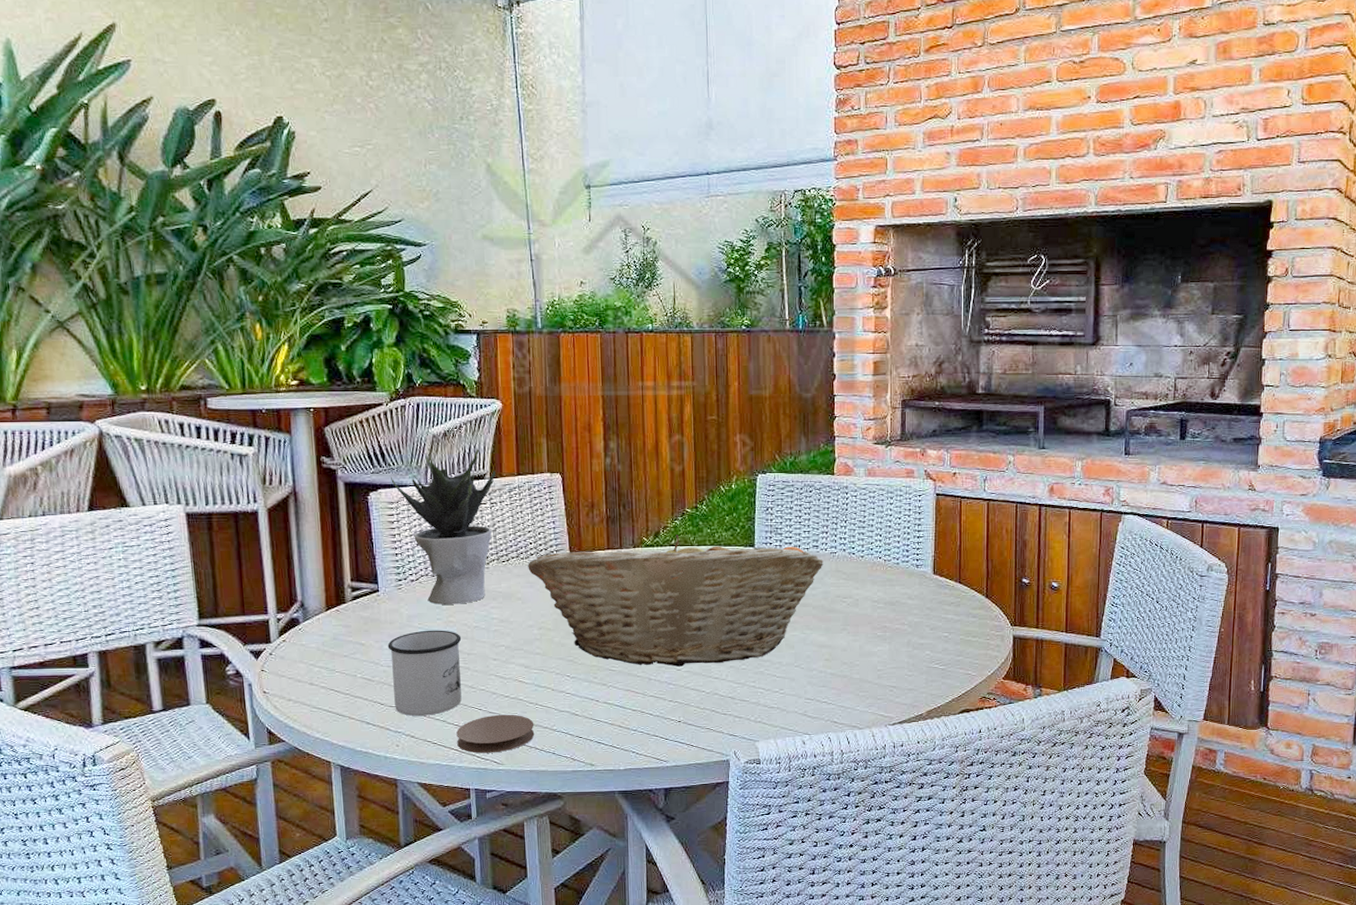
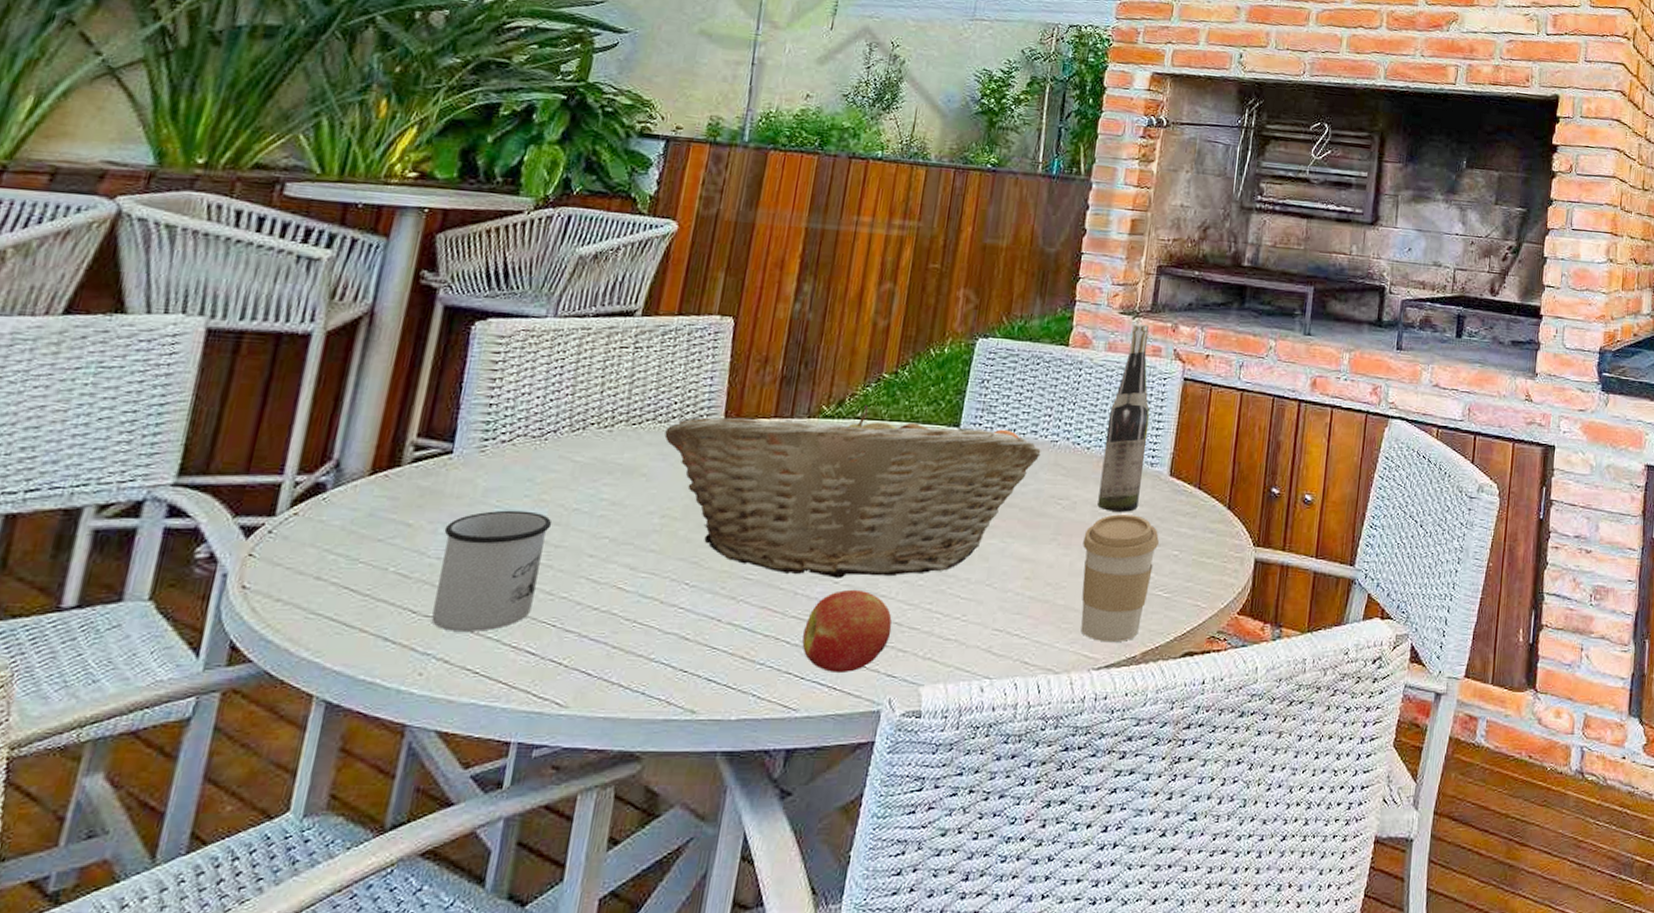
potted plant: present [391,449,496,605] -> none [508,277,651,478]
coaster: present [456,714,535,753] -> none [508,634,625,690]
apple: none [661,674,727,735] -> present [802,589,892,674]
coffee cup: none [868,607,930,705] -> present [1081,514,1159,643]
wine bottle: none [876,451,911,605] -> present [1097,323,1150,512]

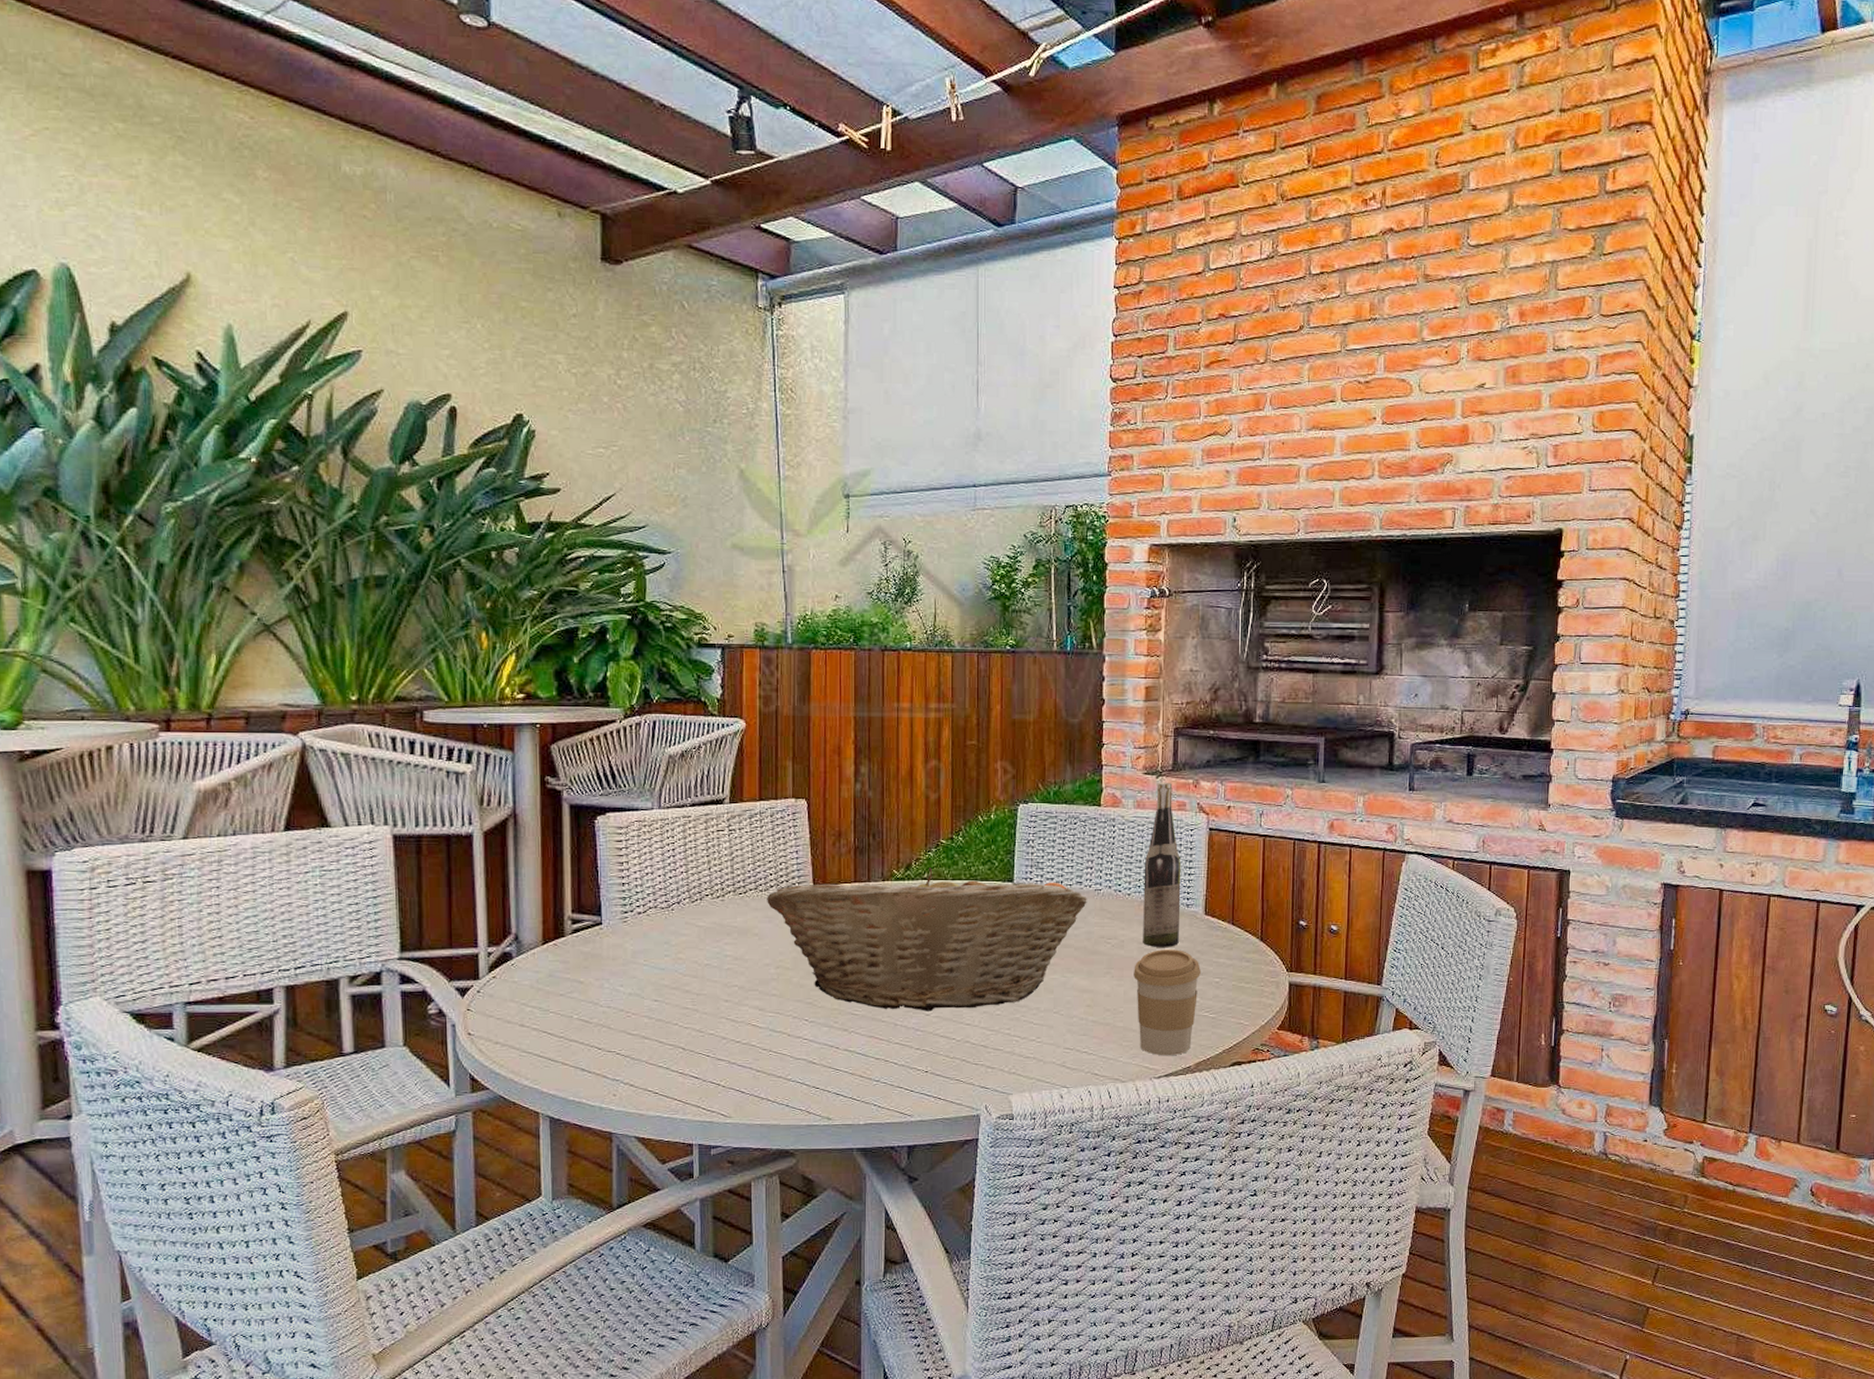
mug: present [431,510,552,632] -> none [609,967,691,1062]
apple: present [802,589,892,674] -> none [907,1020,979,1087]

